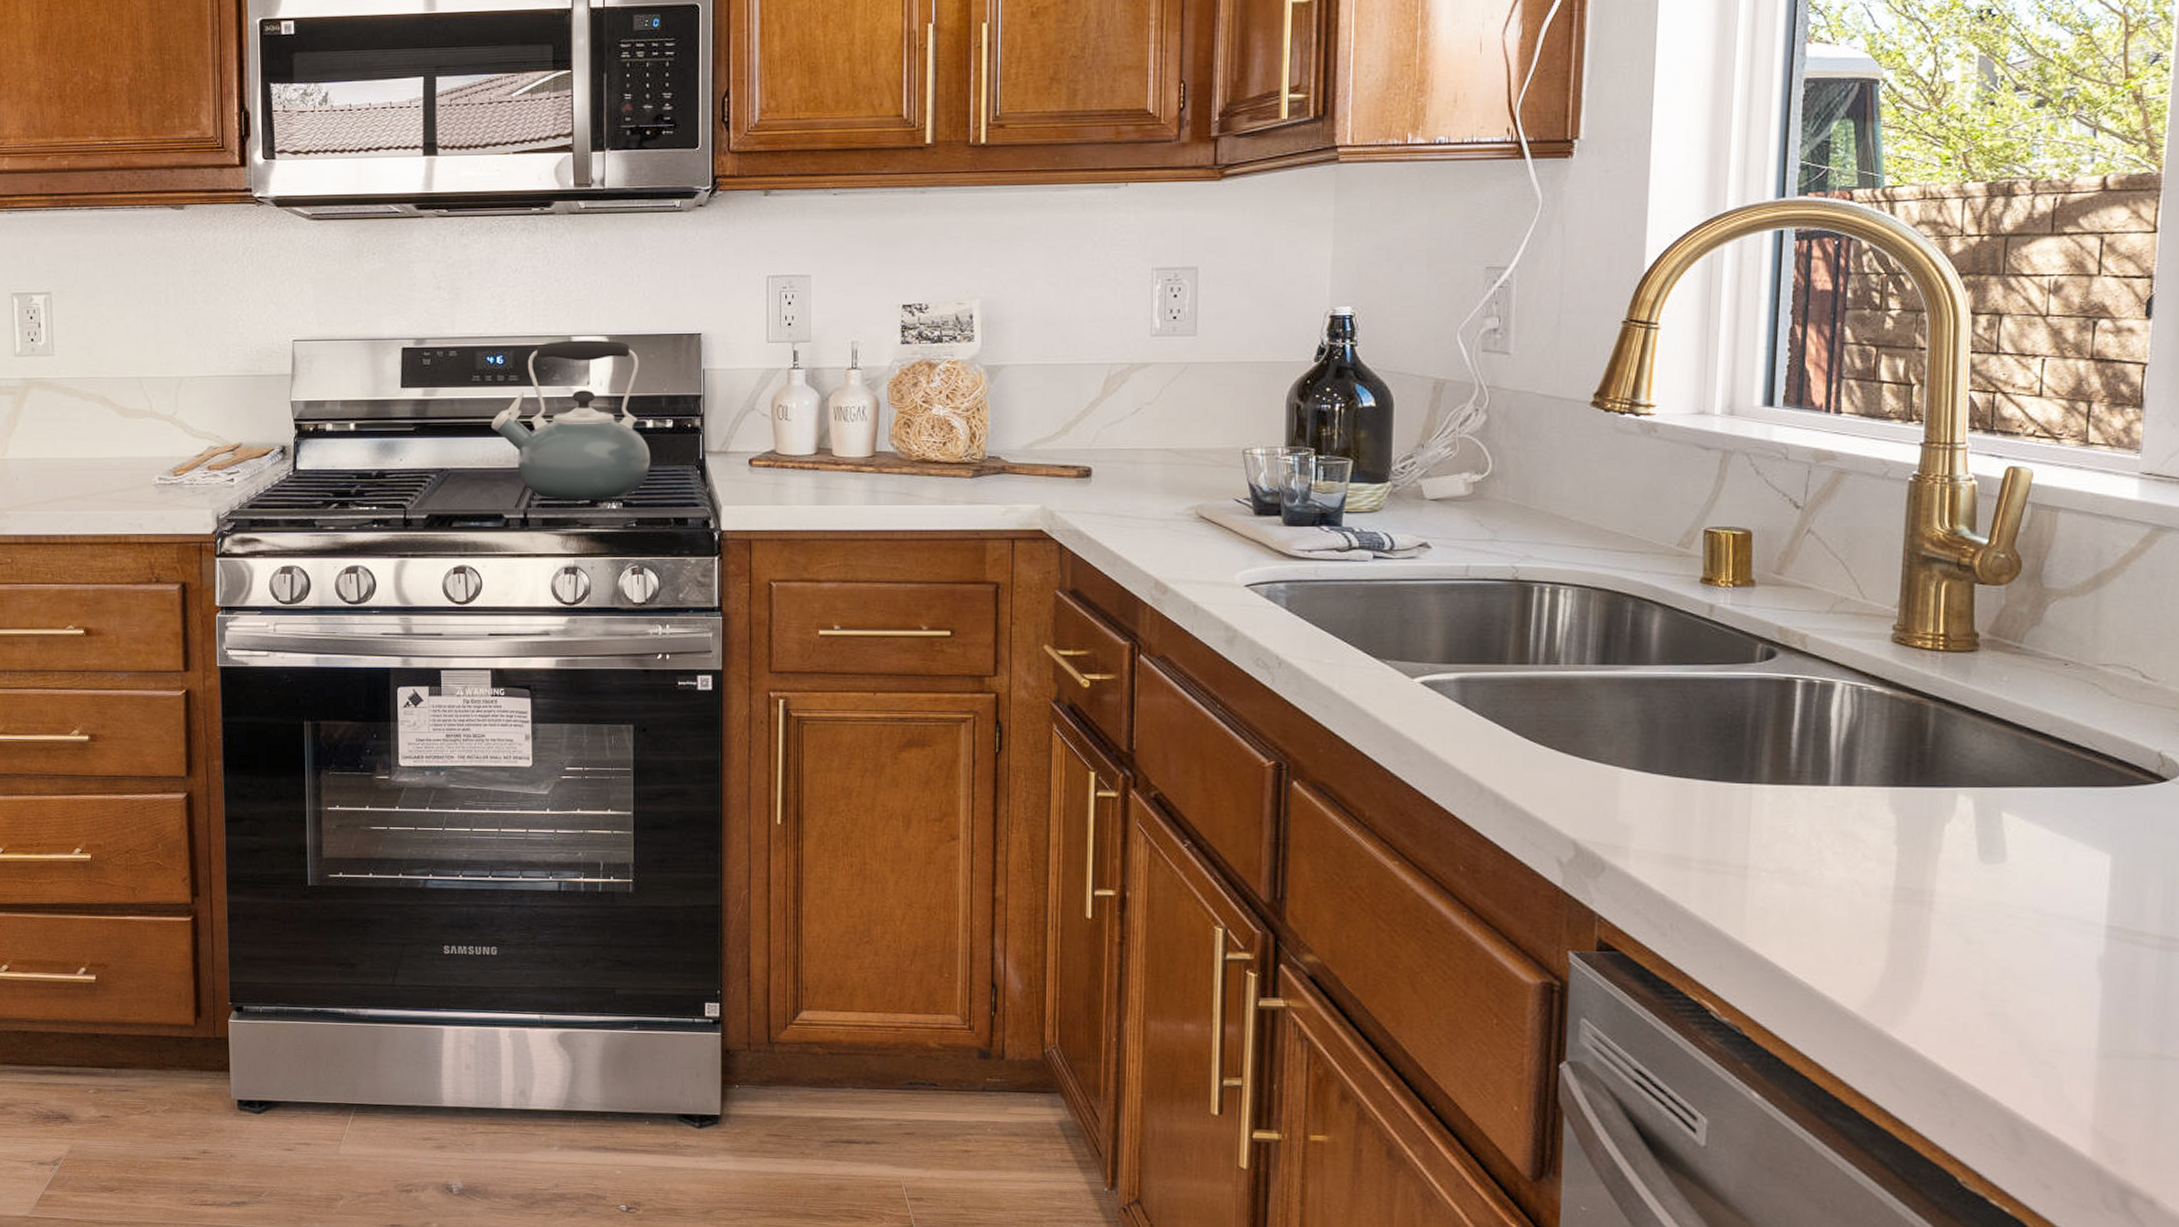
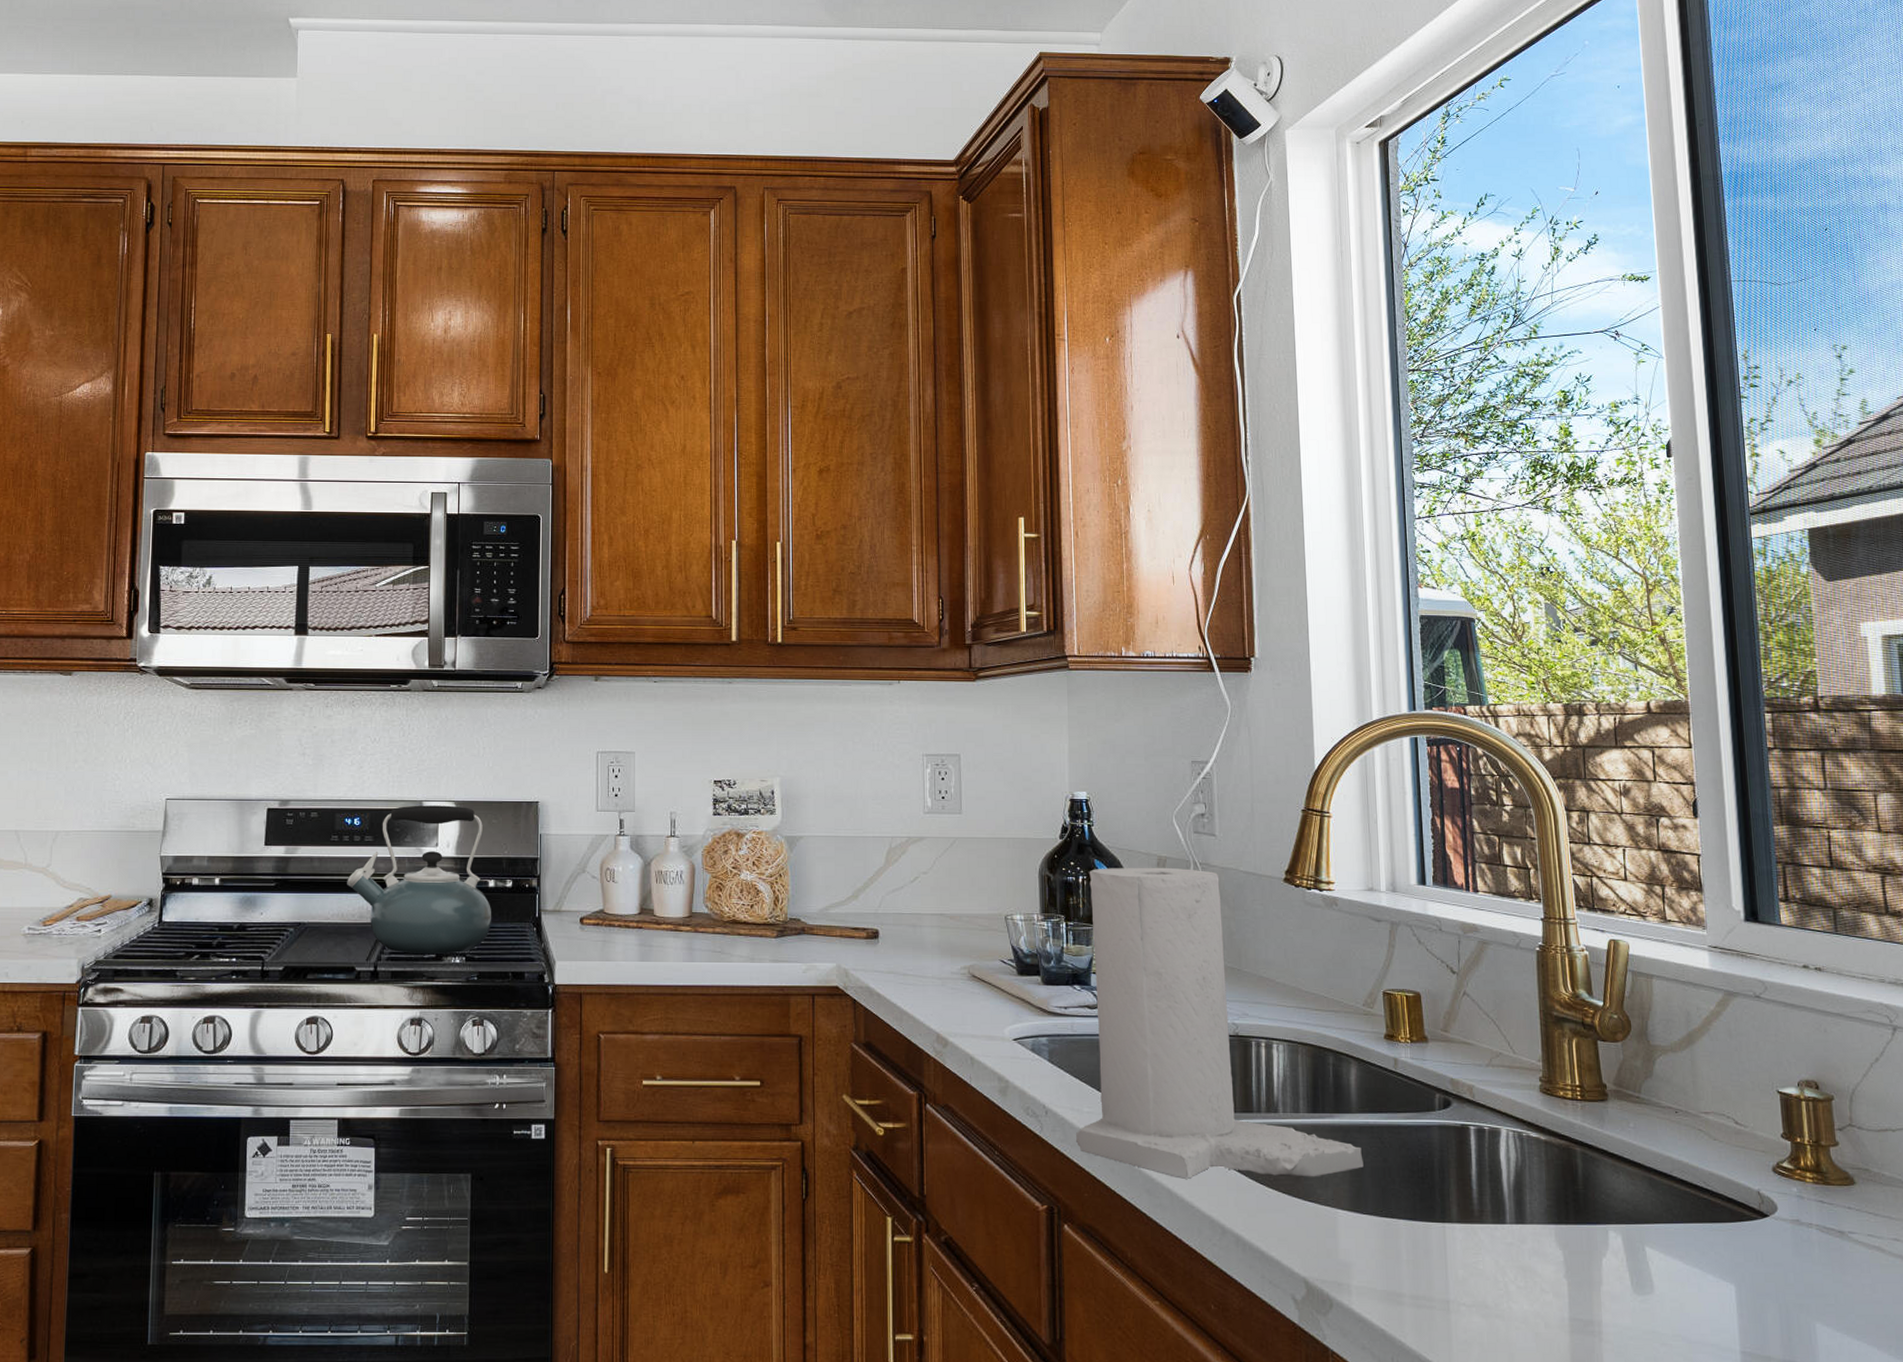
paper towel: none [1313,391,1659,736] -> present [1076,867,1364,1180]

